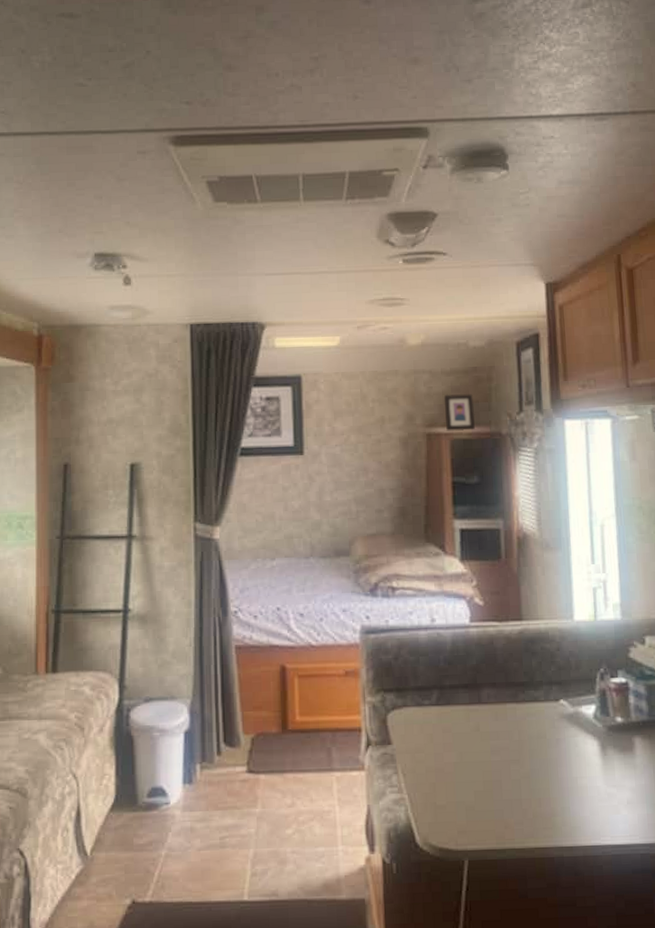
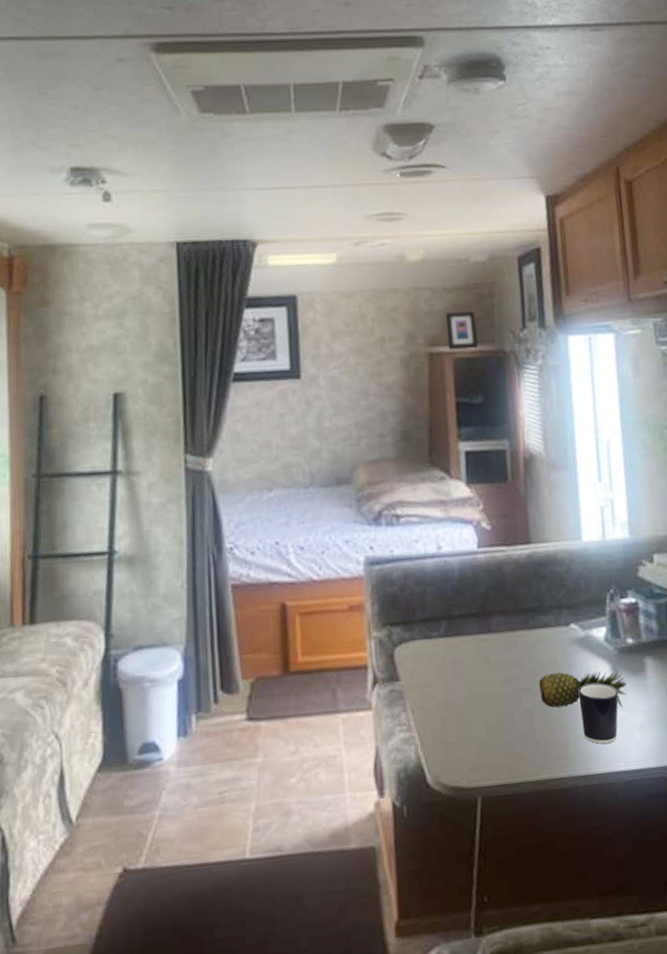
fruit: none [527,746,615,784] -> present [539,671,627,708]
mug: none [566,759,606,818] -> present [578,683,619,745]

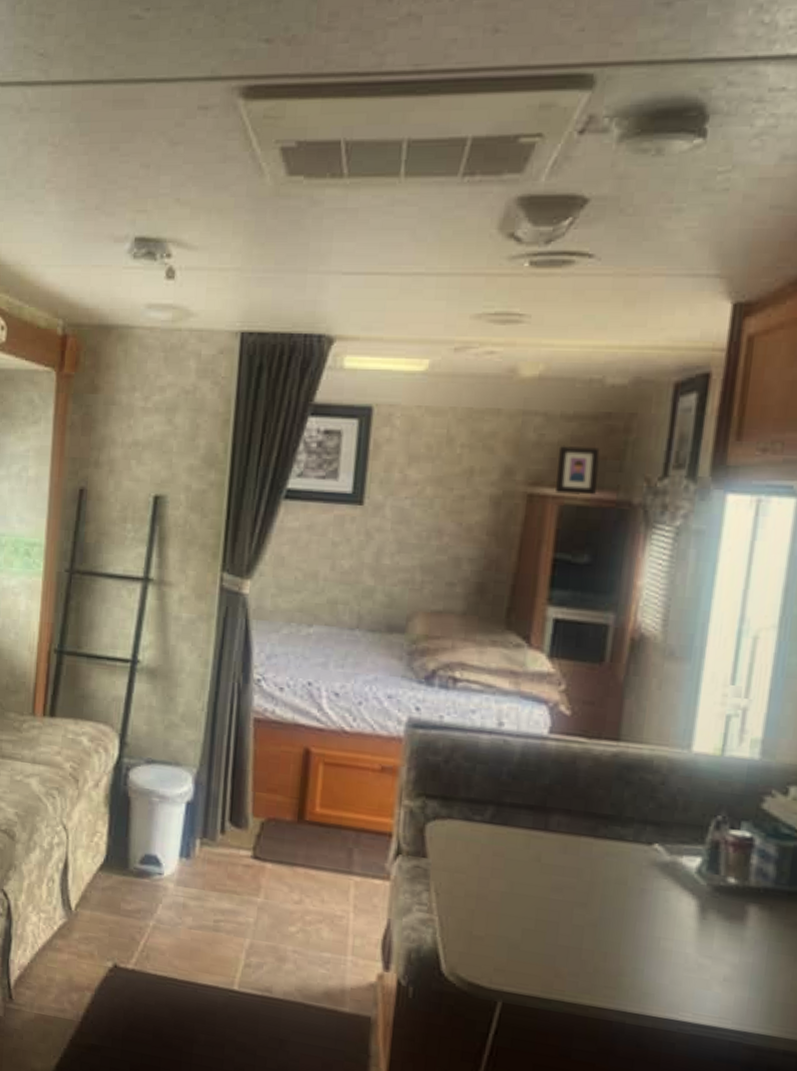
fruit: present [539,671,627,708] -> none [597,892,715,954]
mug: present [578,683,619,745] -> none [644,916,701,989]

